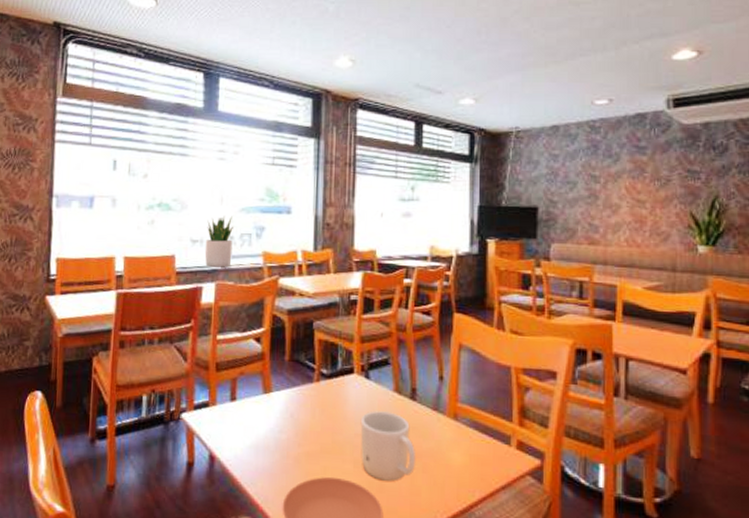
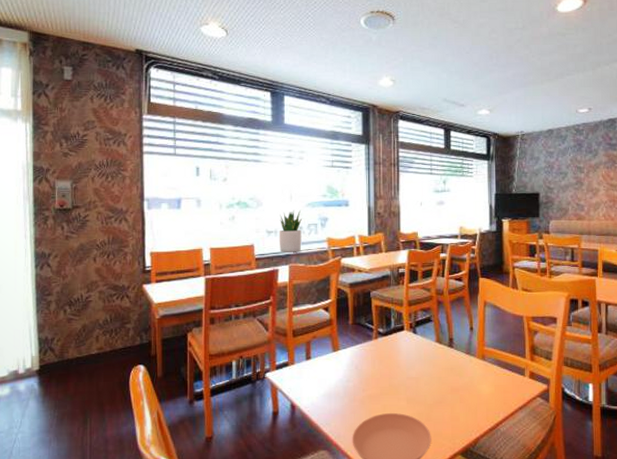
mug: present [360,411,417,481] -> none [411,358,455,412]

